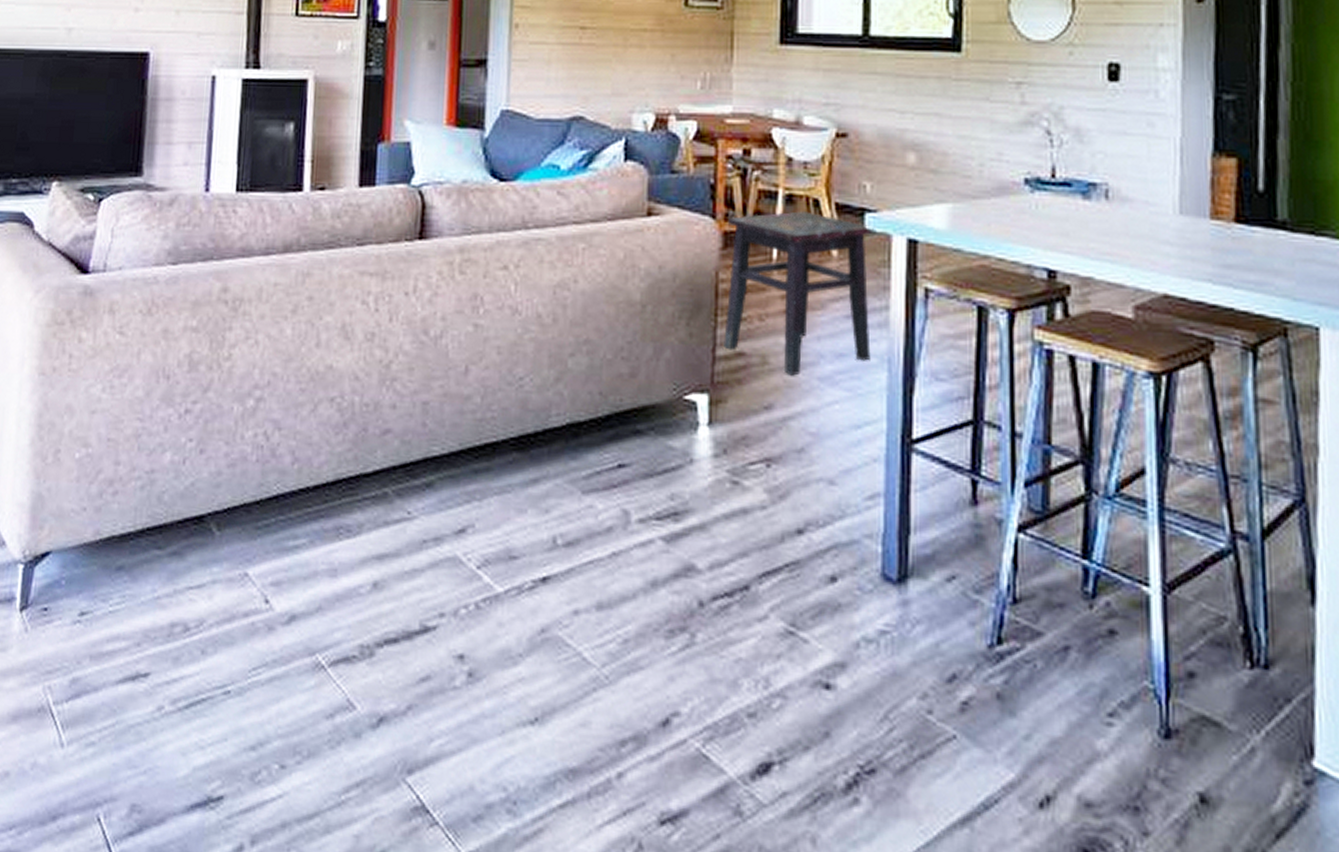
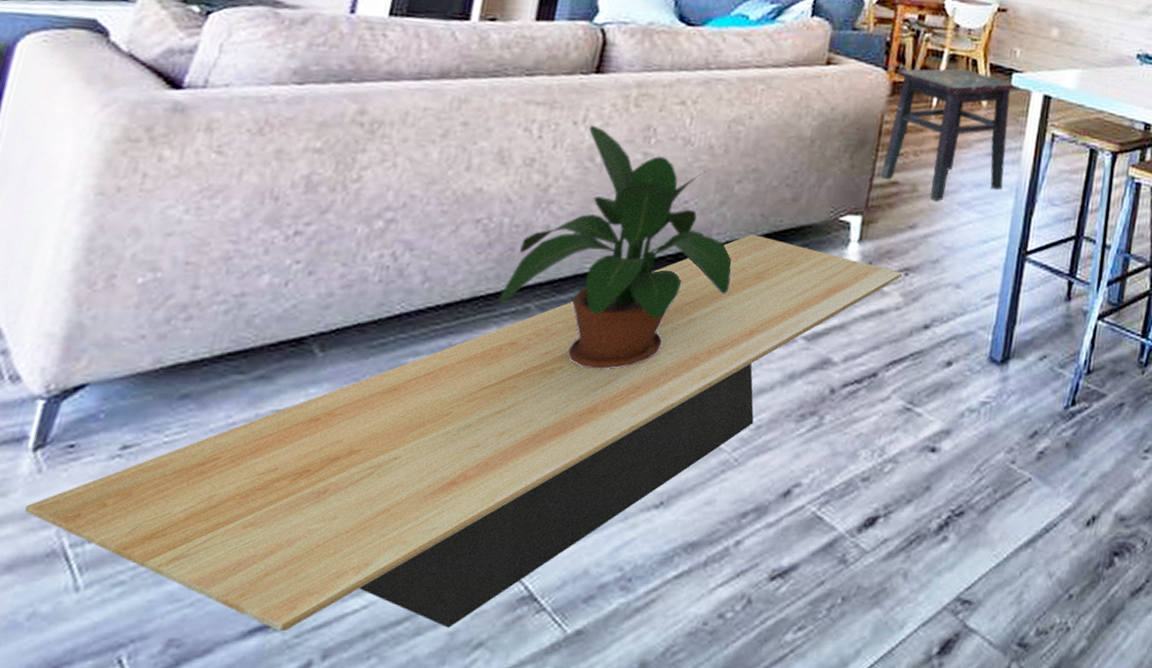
coffee table: none [19,415,763,830] -> present [24,234,902,632]
potted plant: none [359,295,576,564] -> present [498,125,732,369]

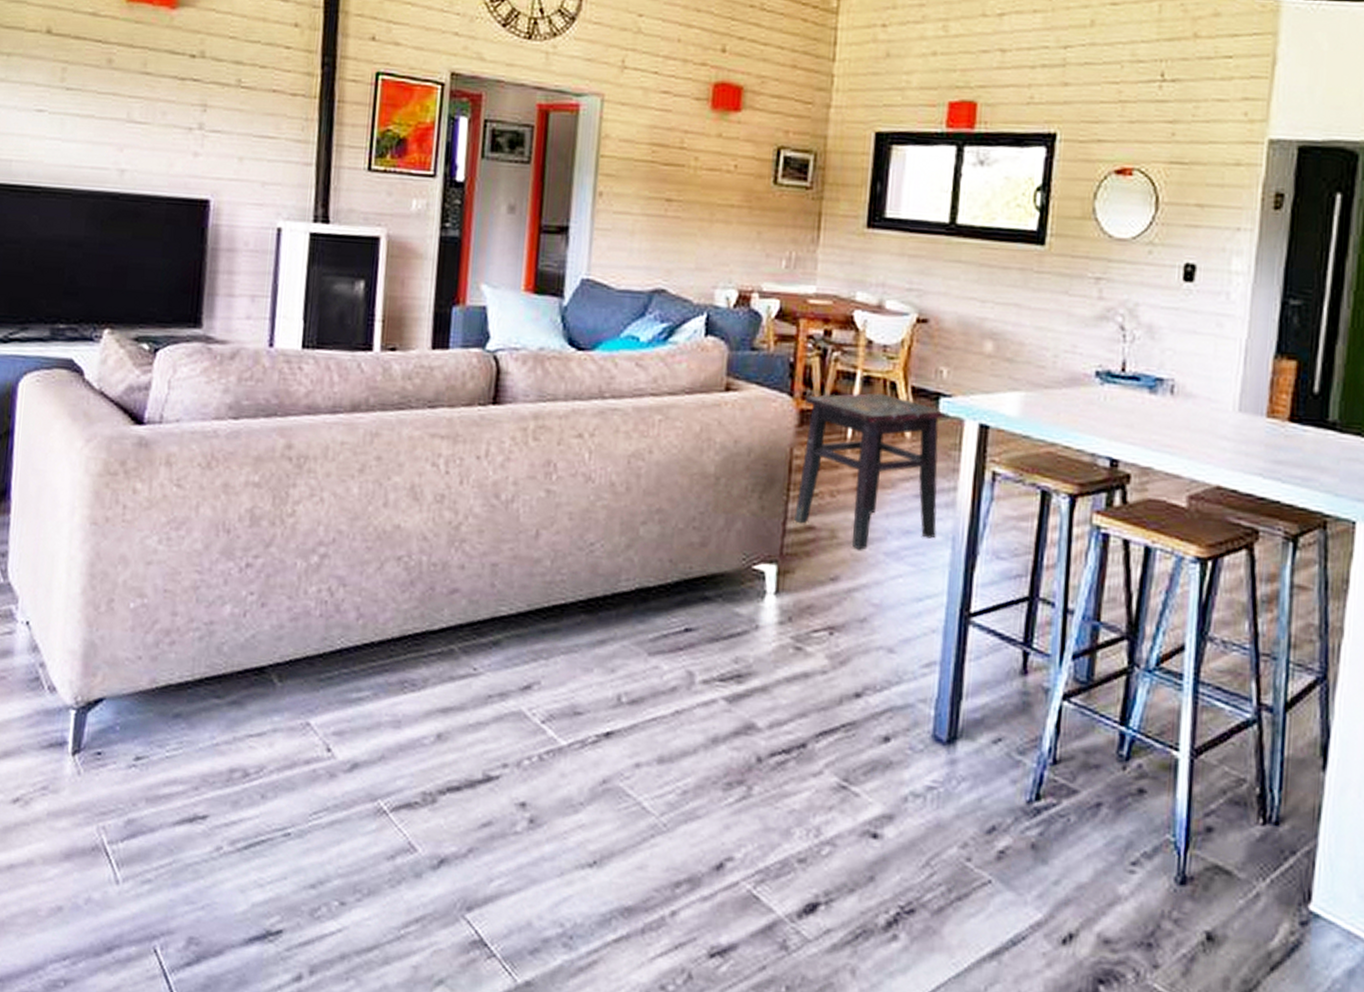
coffee table: present [24,234,902,632] -> none [72,581,826,961]
potted plant: present [498,125,732,369] -> none [425,460,644,719]

